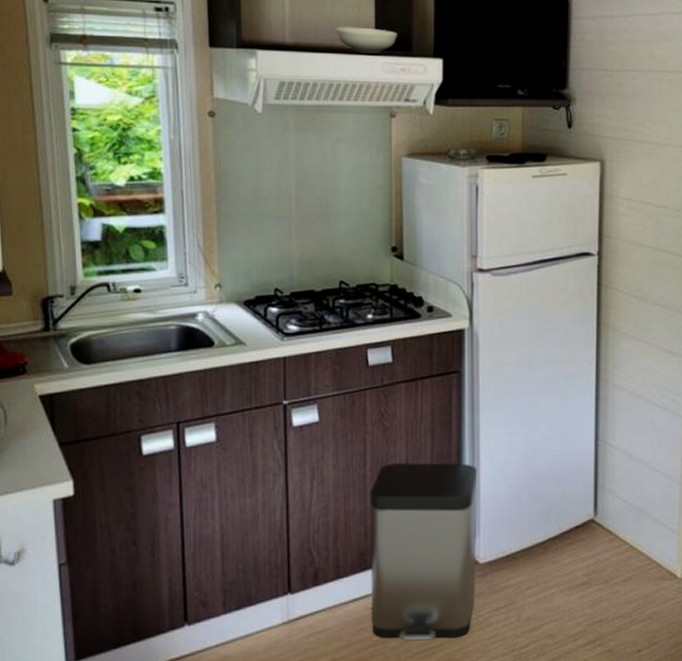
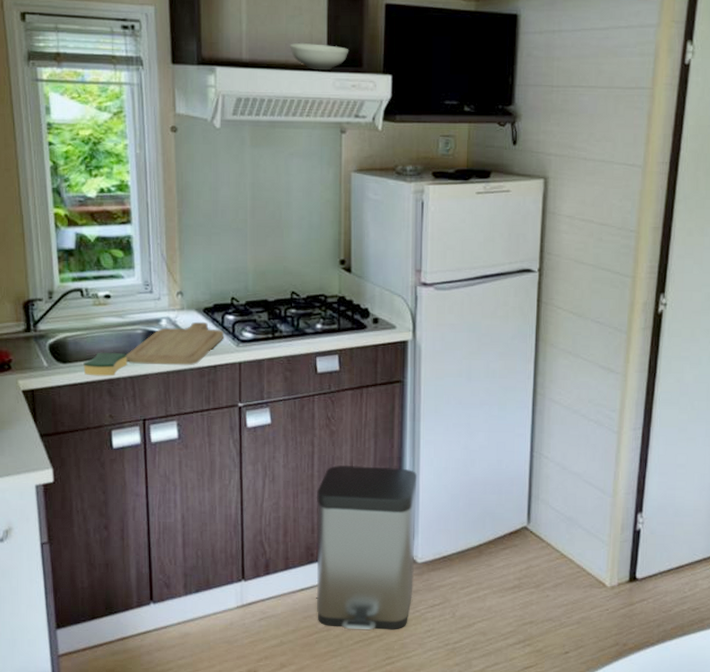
sponge: none [109,350,160,377] -> present [83,352,128,377]
chopping board: none [157,315,268,363] -> present [125,321,225,366]

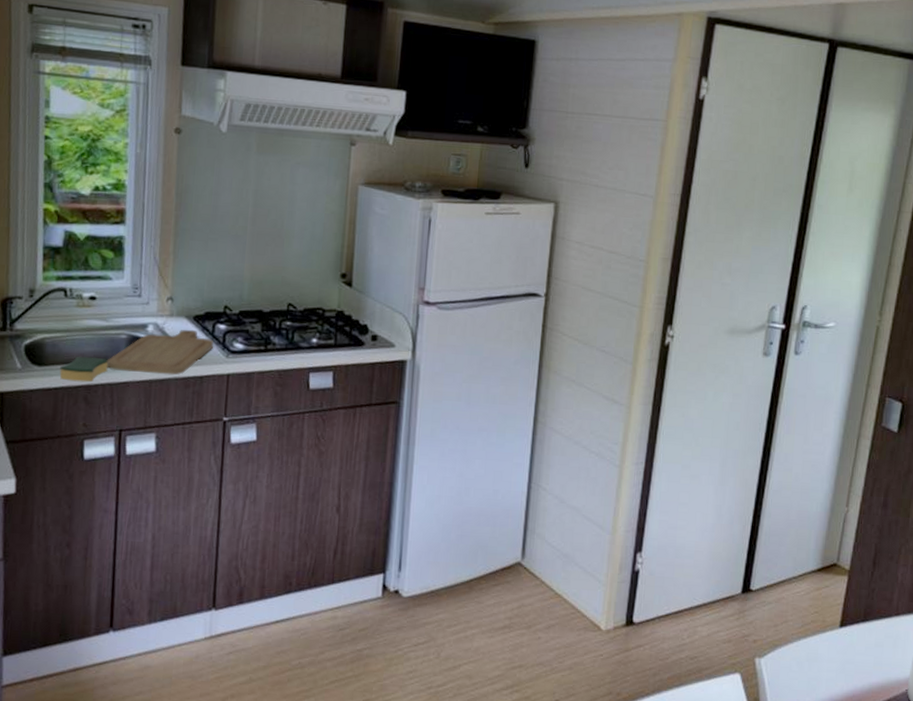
bowl: present [290,43,349,71] -> none [304,53,365,82]
pedal bin: present [316,465,418,631] -> none [291,488,409,670]

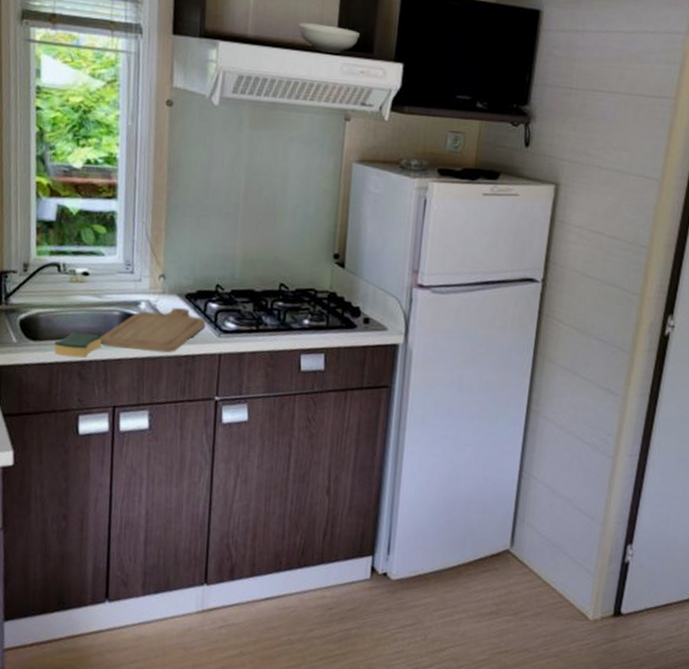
bowl: none [304,53,365,82] -> present [298,22,361,53]

